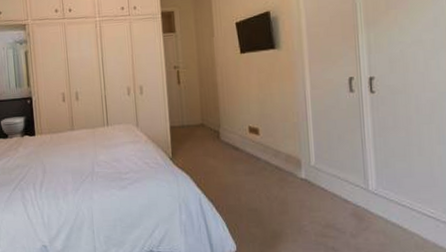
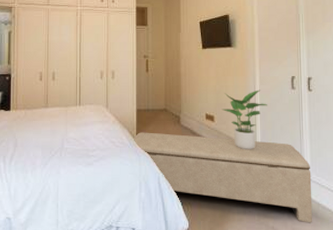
bench: none [168,150,381,242] -> present [133,132,313,223]
potted plant: none [266,95,321,164] -> present [221,90,267,149]

